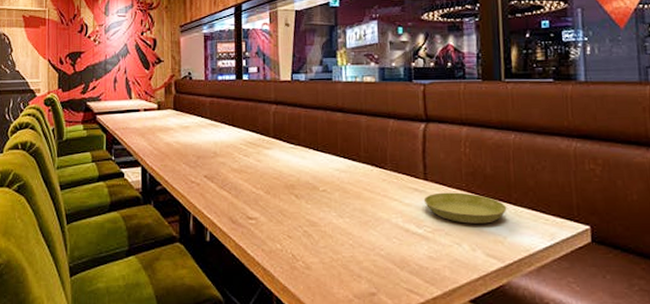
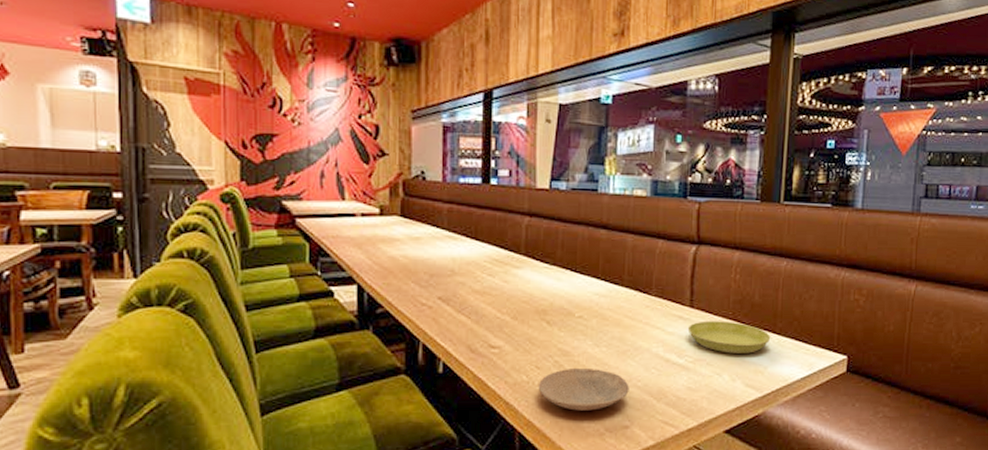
plate: none [290,237,373,278] -> present [538,367,629,411]

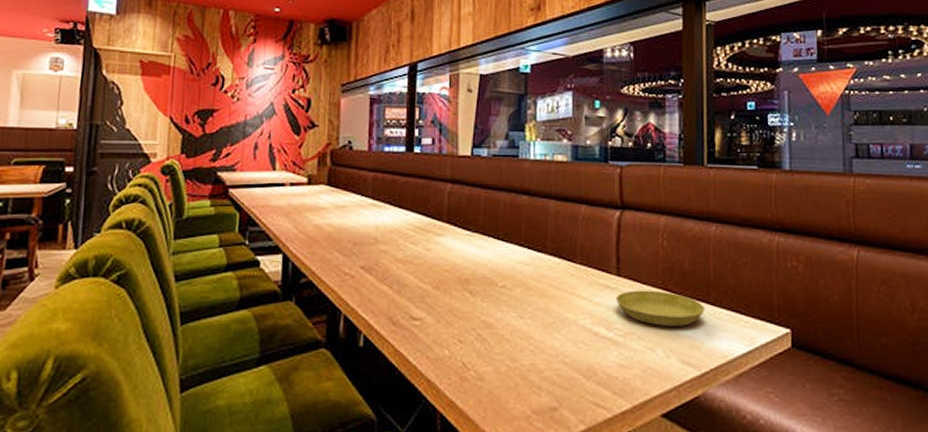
plate: present [538,367,629,411] -> none [460,341,556,390]

